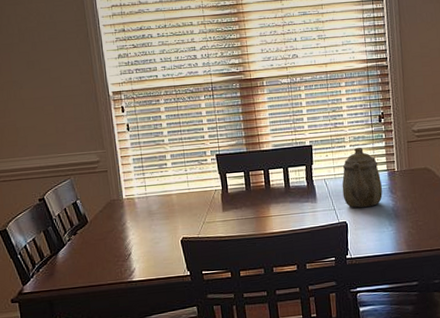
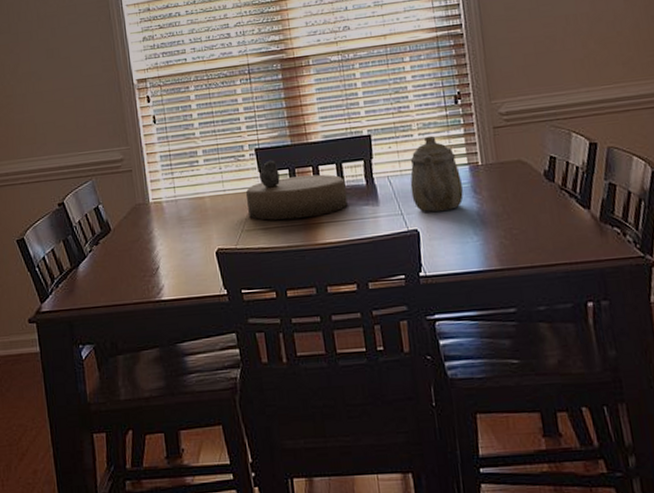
decorative bowl: none [207,164,292,214] -> present [245,160,348,221]

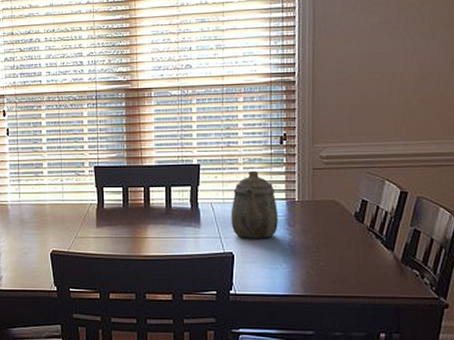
decorative bowl: present [245,160,348,221] -> none [82,178,172,232]

